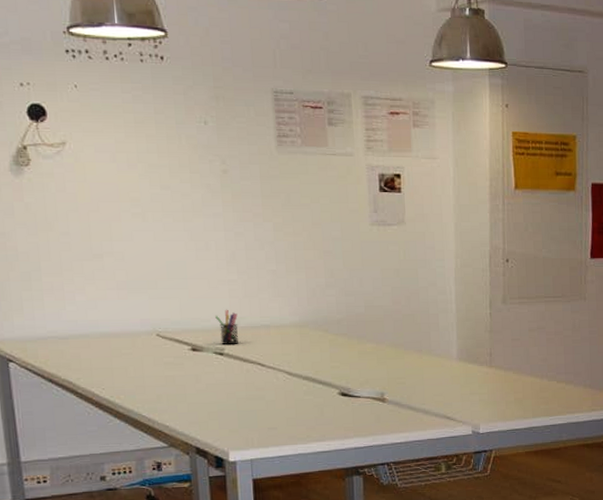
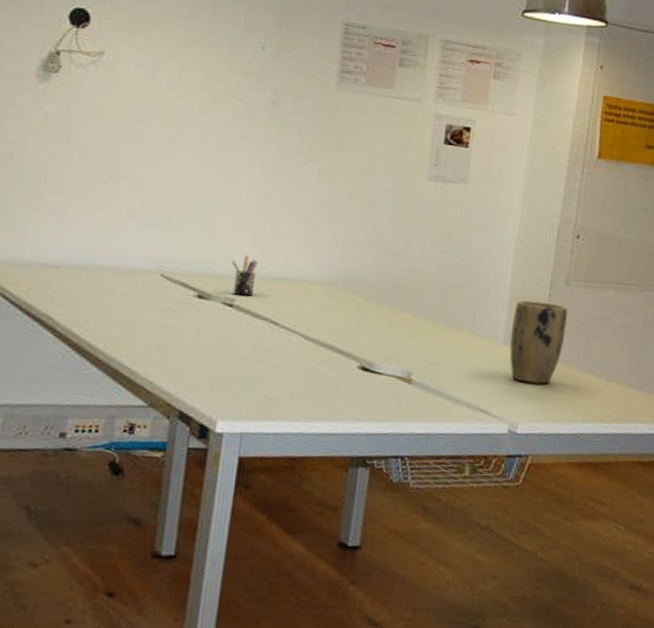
plant pot: none [462,320,509,390] -> present [509,300,568,384]

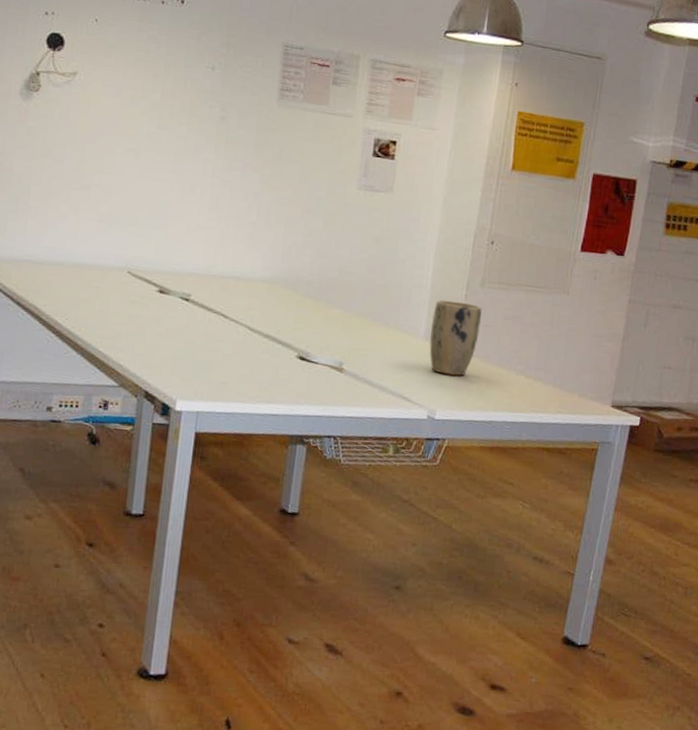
pen holder: present [232,255,258,296] -> none [188,255,210,292]

